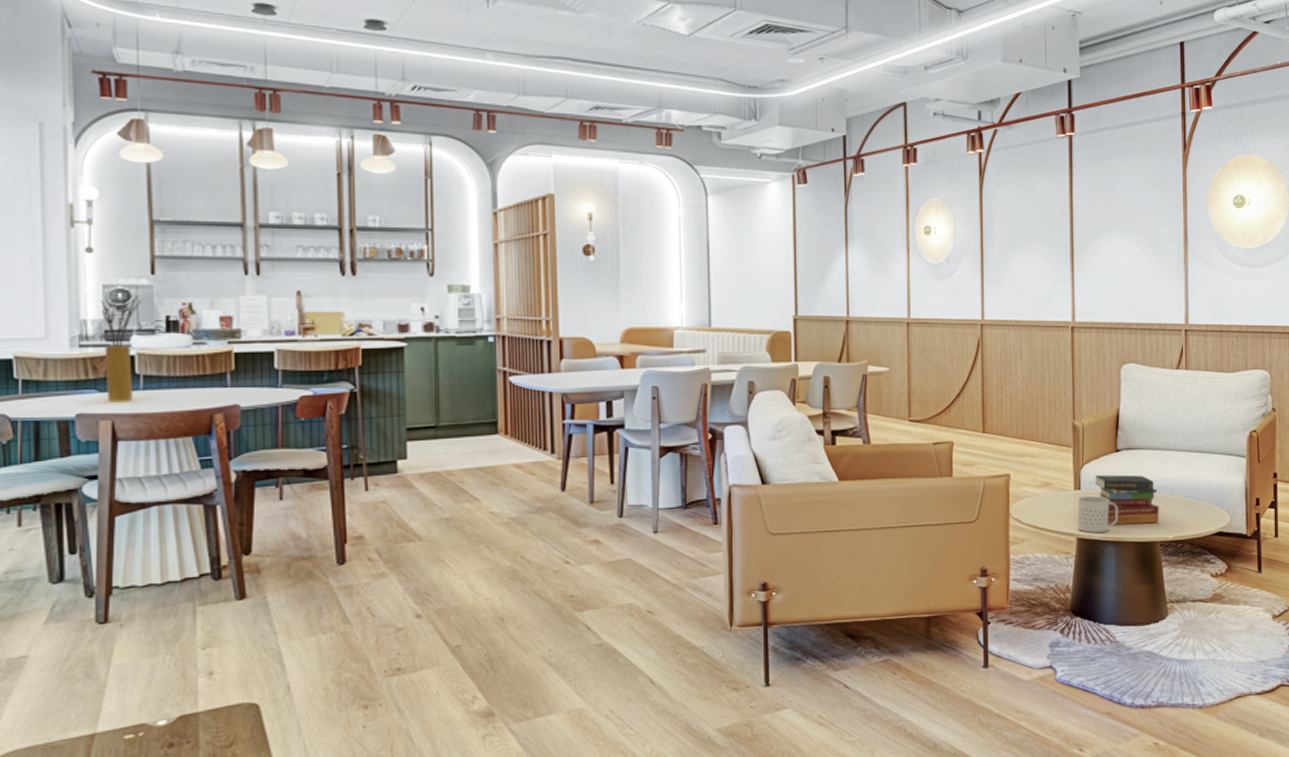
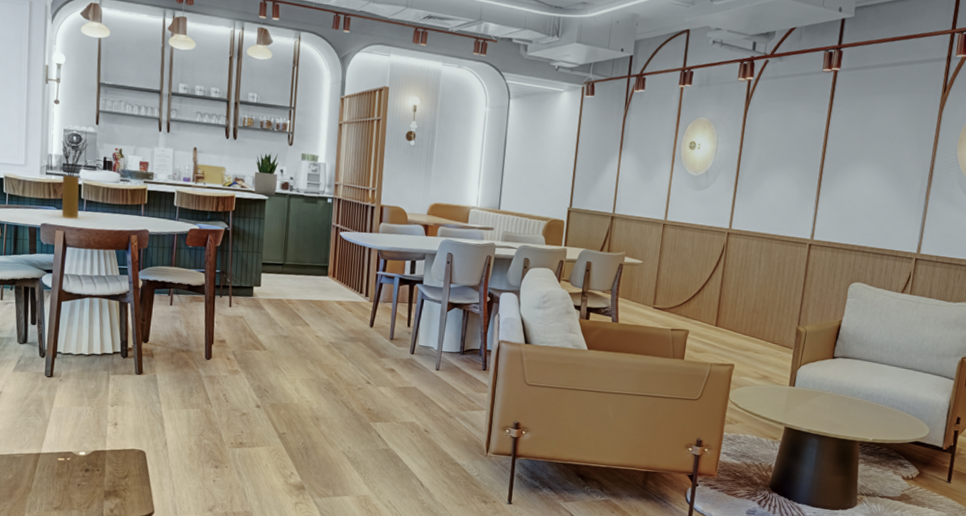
planter: none [384,287,417,341] -> present [254,152,279,196]
mug: present [1077,496,1118,534] -> none [786,392,826,426]
books: present [1094,475,1159,525] -> none [808,376,865,426]

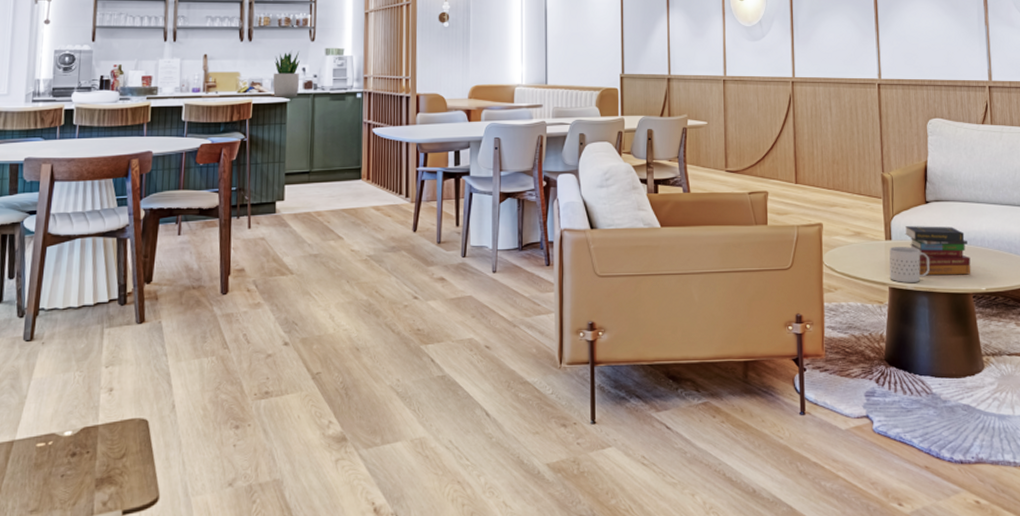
vase: present [62,140,89,219] -> none [49,60,83,149]
mug: none [786,392,826,426] -> present [889,246,930,284]
books: none [808,376,865,426] -> present [905,226,971,276]

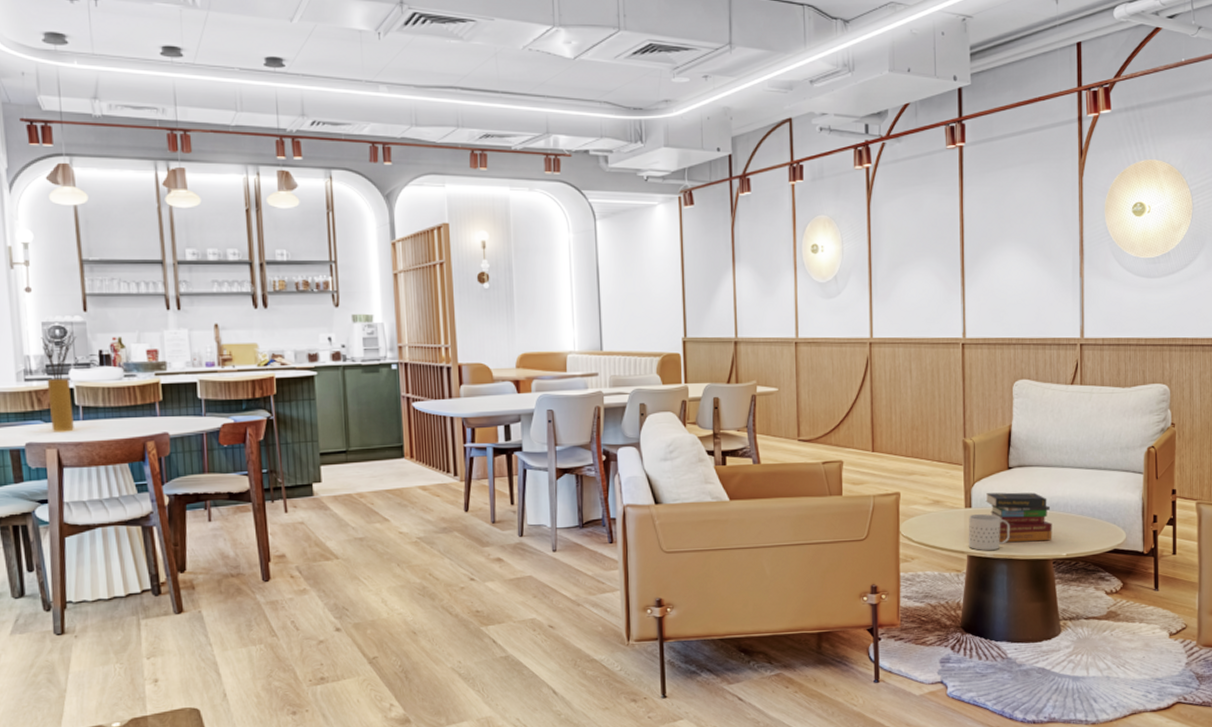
vase: none [49,60,83,149] -> present [41,332,77,432]
planter: present [273,51,300,97] -> none [295,318,326,371]

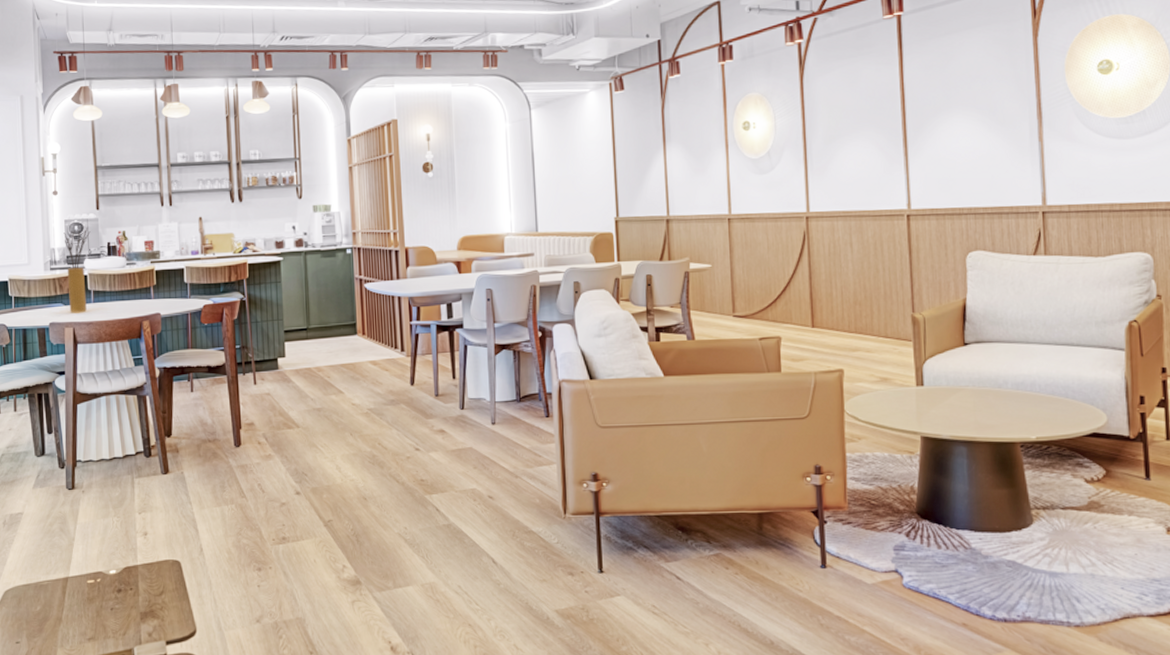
mug: present [968,513,1010,551] -> none [920,392,969,432]
books: present [985,492,1052,542] -> none [939,370,1019,423]

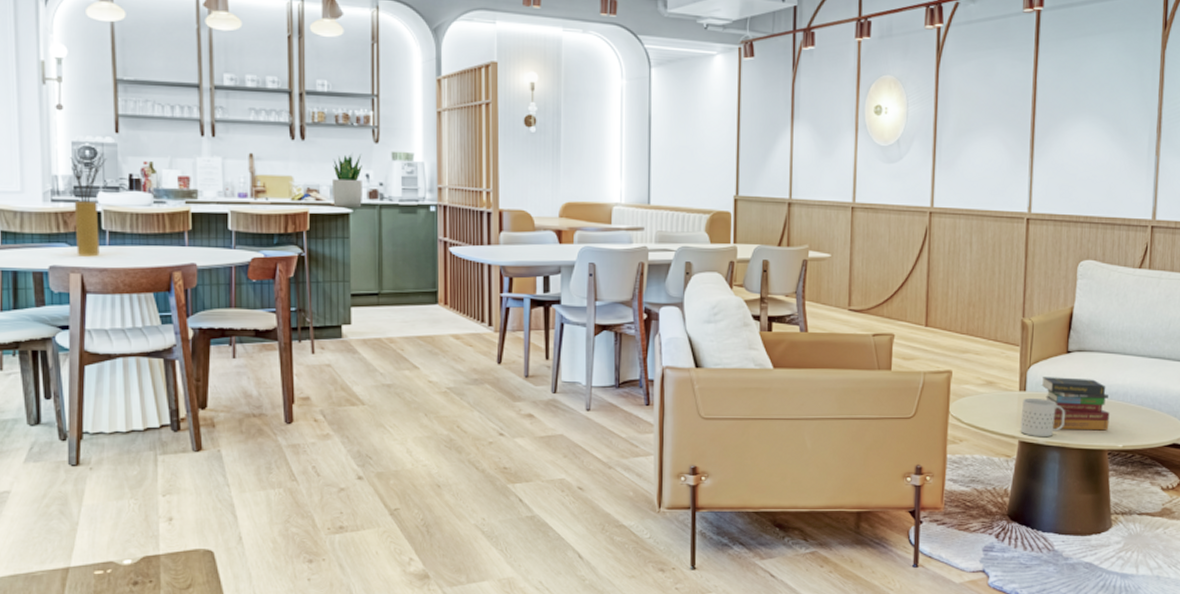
planter: none [265,209,290,256] -> present [331,153,362,208]
mug: none [920,392,969,432] -> present [1020,397,1065,438]
books: none [939,370,1019,423] -> present [1041,377,1110,431]

